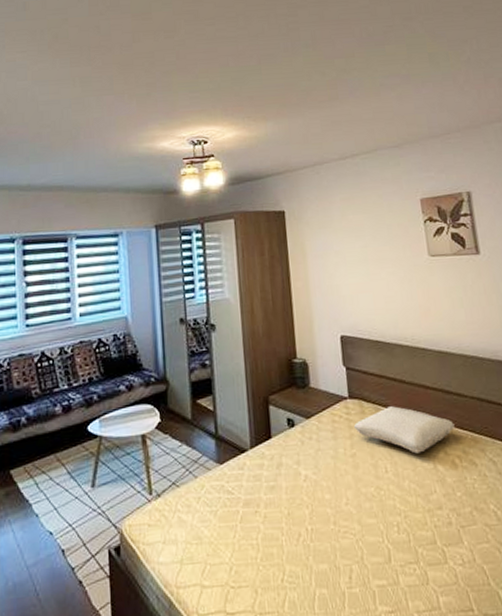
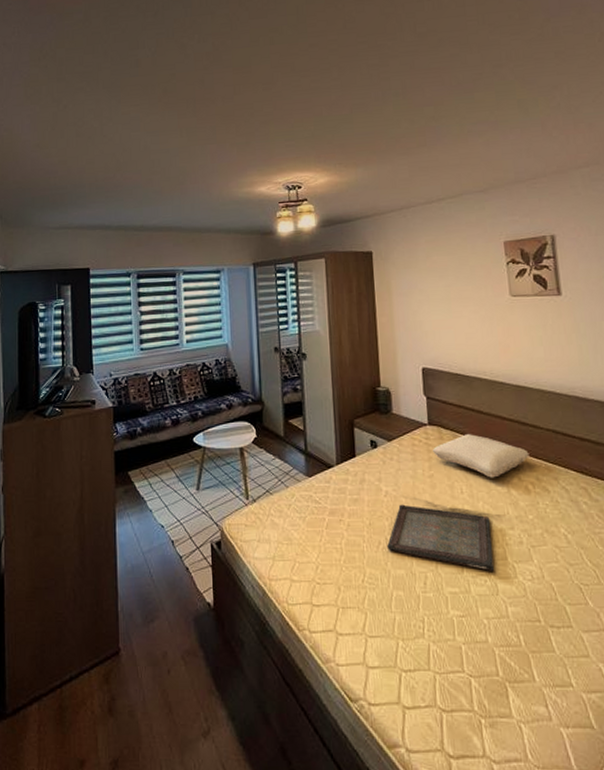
serving tray: none [308,489,423,558] -> present [387,504,494,571]

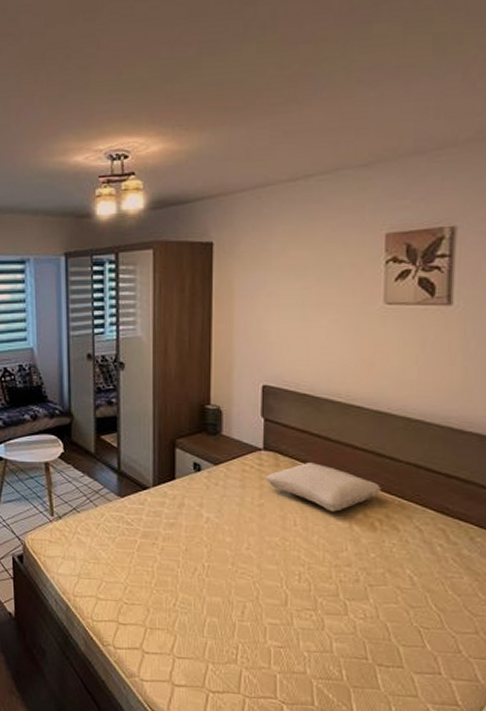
serving tray: present [387,504,494,571] -> none [204,532,325,606]

